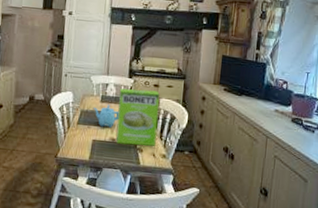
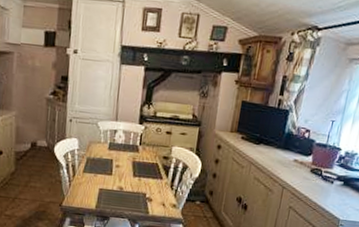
teapot: present [93,104,119,128] -> none [100,152,128,177]
cake mix box: present [116,88,160,146] -> none [124,135,172,196]

